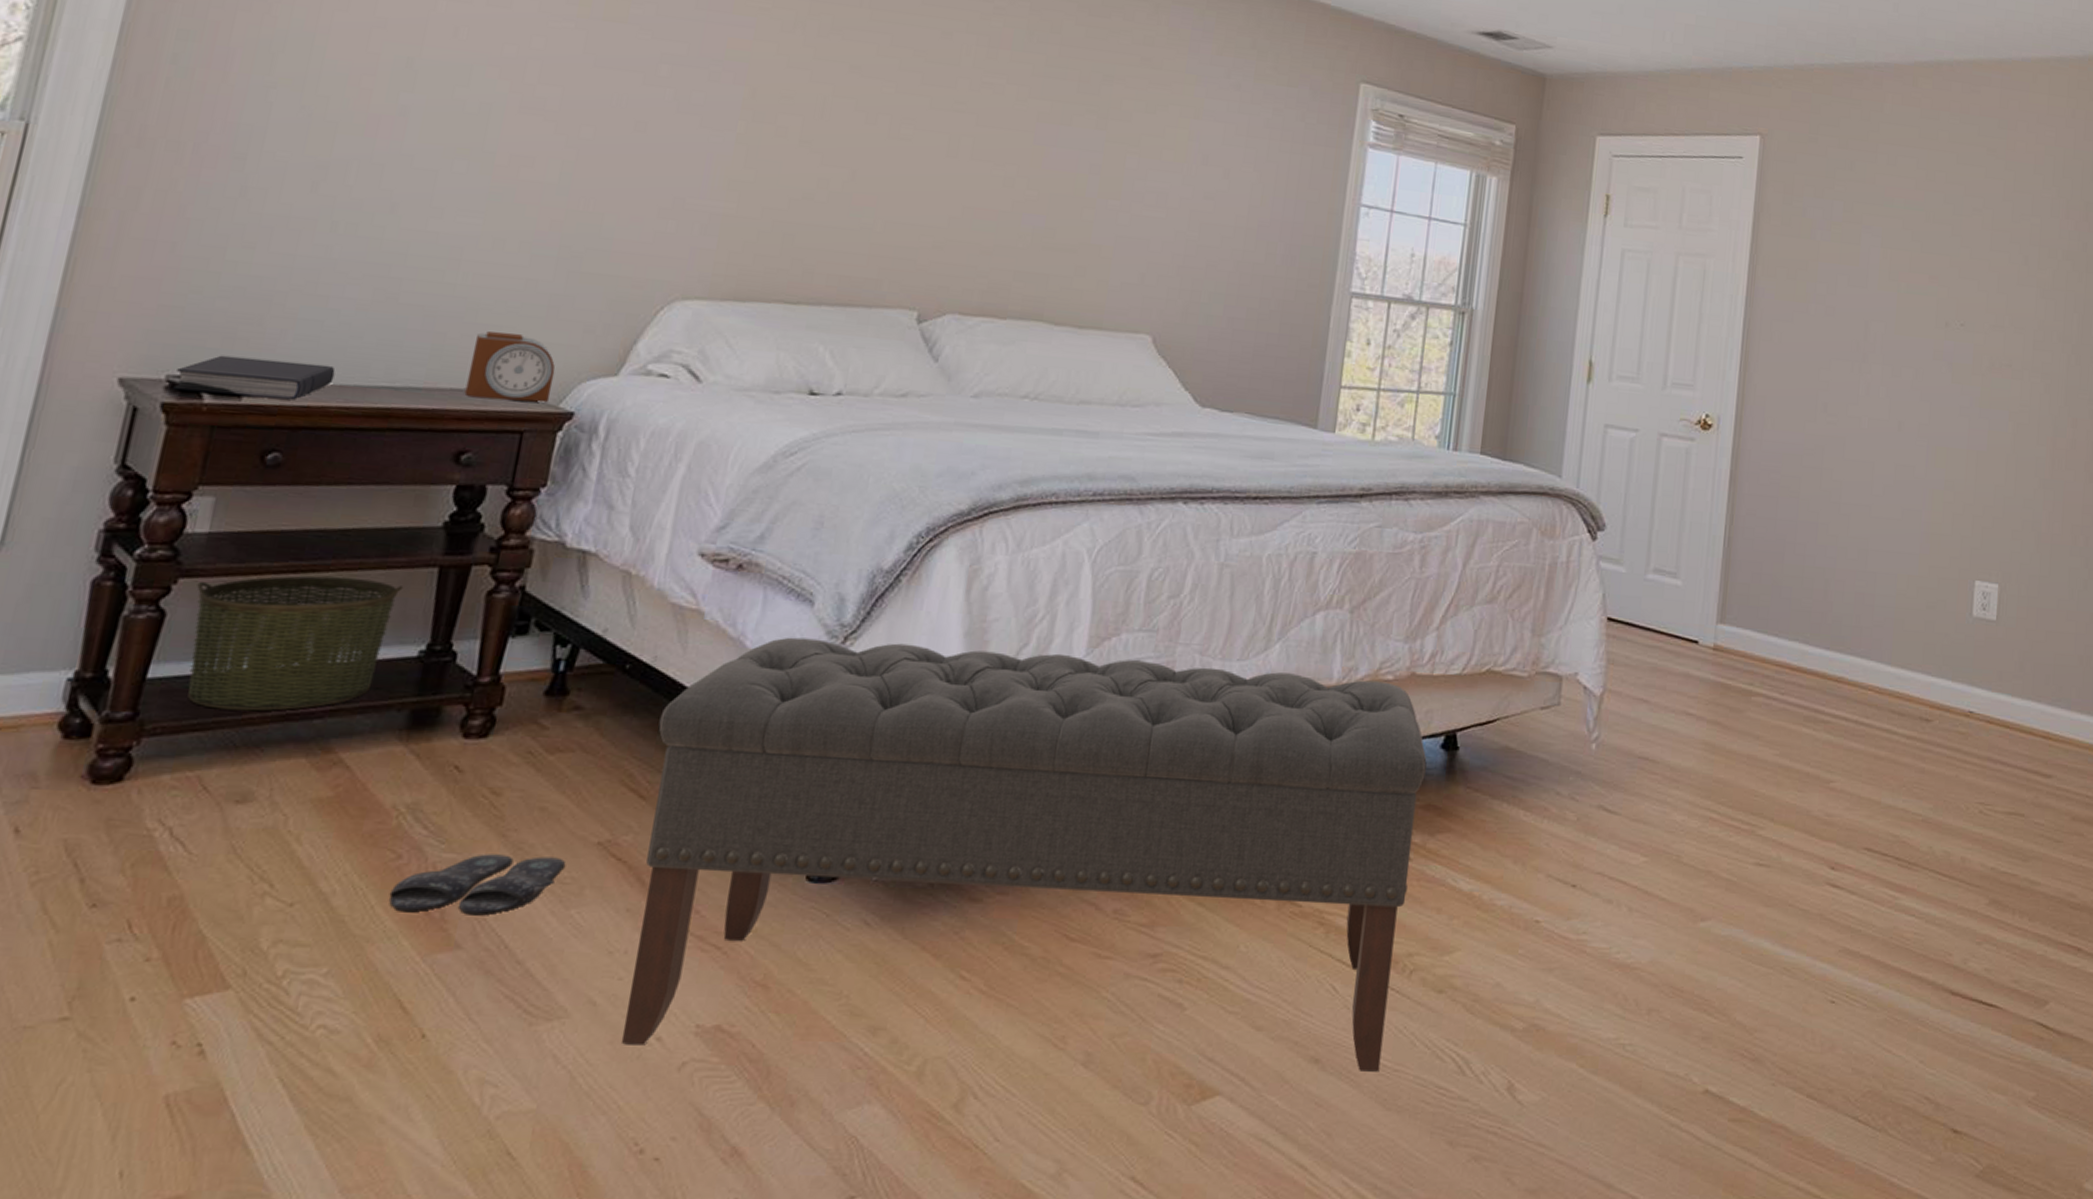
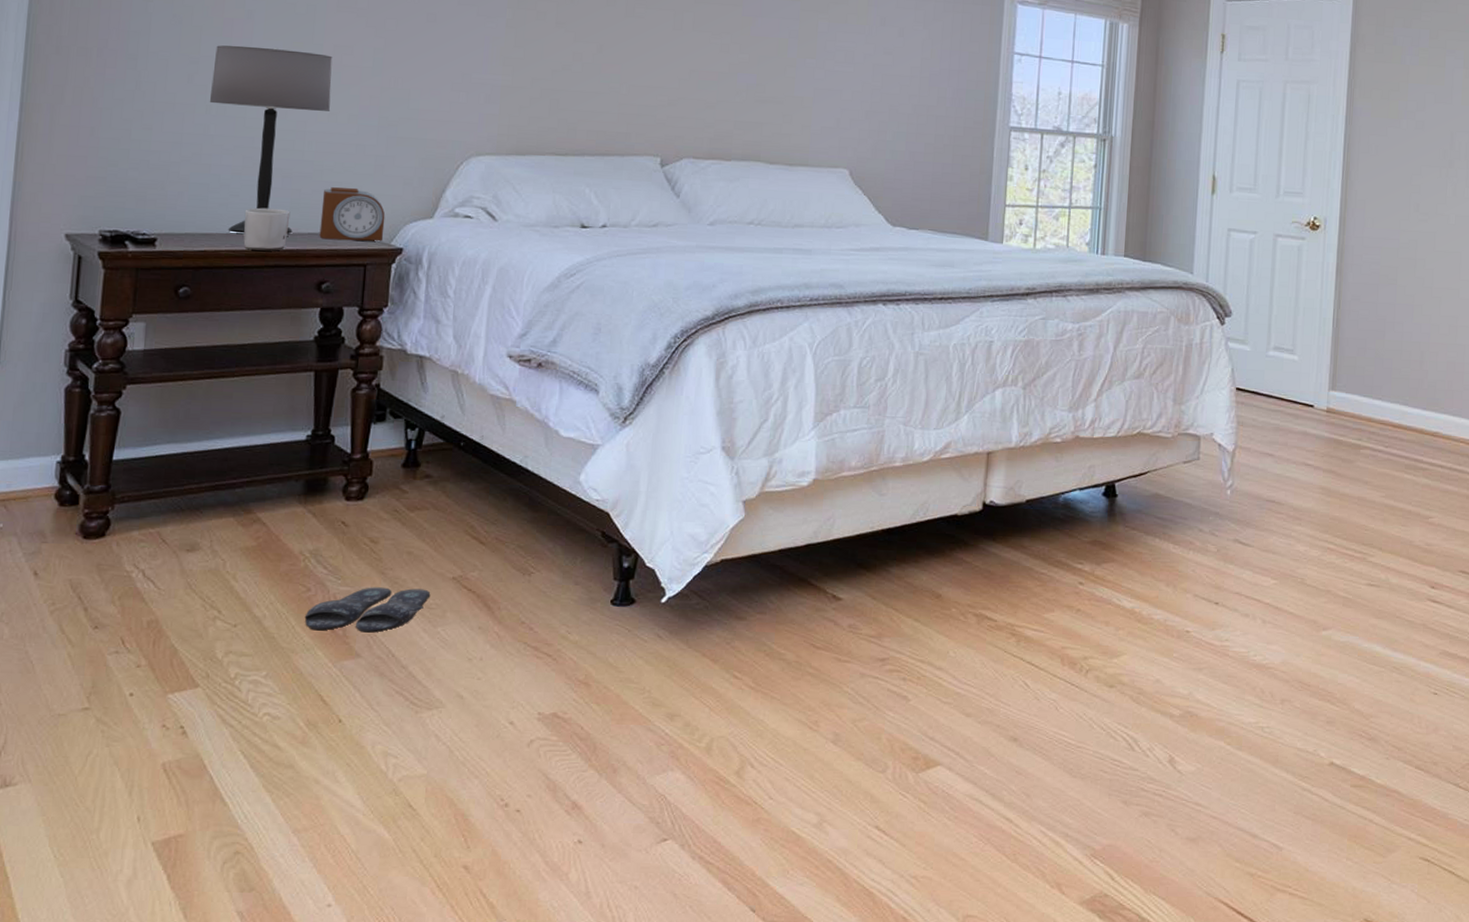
book: present [173,355,336,401] -> none [105,213,222,247]
basket: present [187,576,404,712] -> none [140,380,290,484]
table lamp: none [336,147,507,389] -> present [209,45,333,234]
mug: none [361,353,430,410] -> present [243,207,291,251]
bench: present [620,637,1427,1072] -> none [484,418,1092,748]

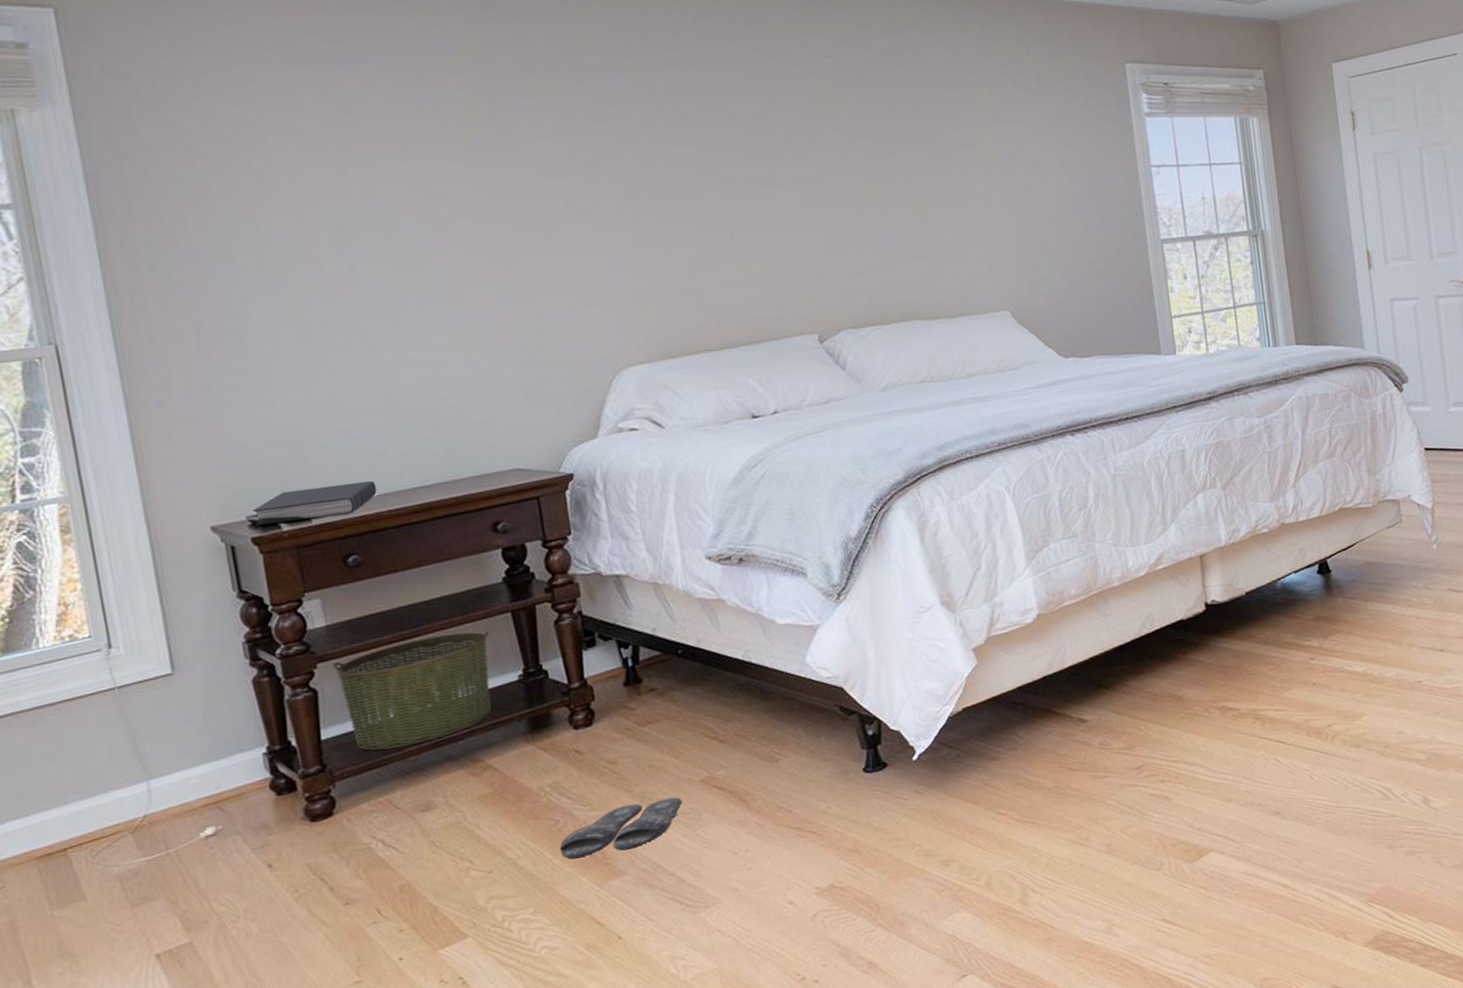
book: none [105,213,222,247] -> present [253,480,377,526]
basket: none [140,380,290,484] -> present [332,631,492,751]
table lamp: present [209,45,333,234] -> none [324,294,463,492]
mug: present [243,207,291,251] -> none [397,458,450,506]
alarm clock: present [319,187,386,242] -> none [476,422,551,481]

